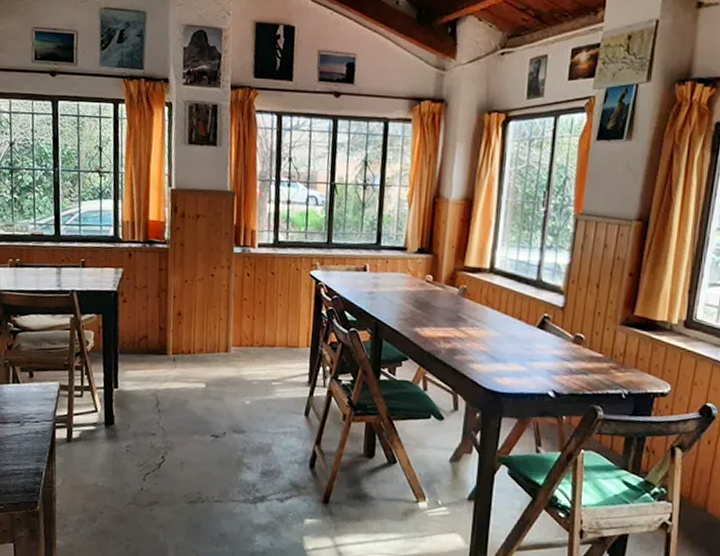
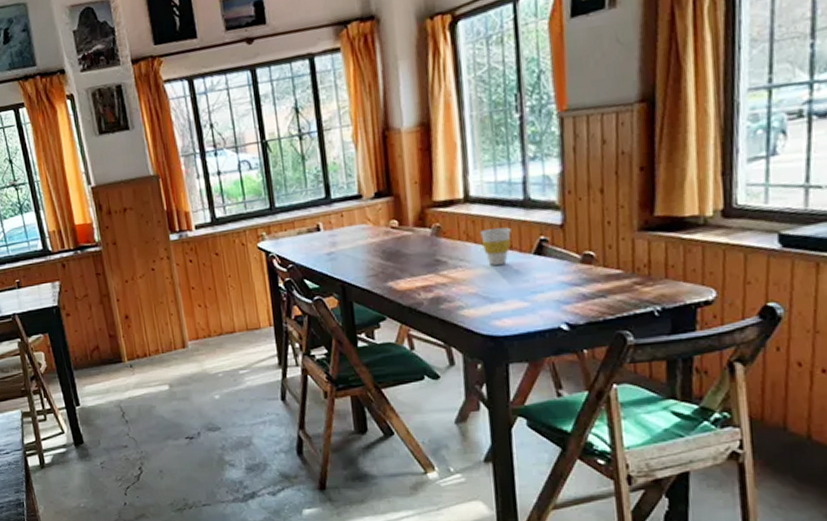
cup: none [497,299,523,331] -> present [480,227,512,265]

